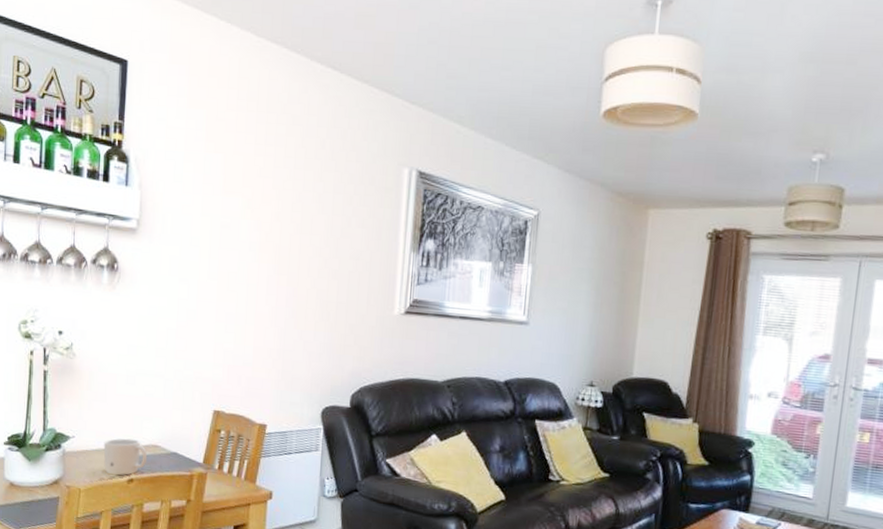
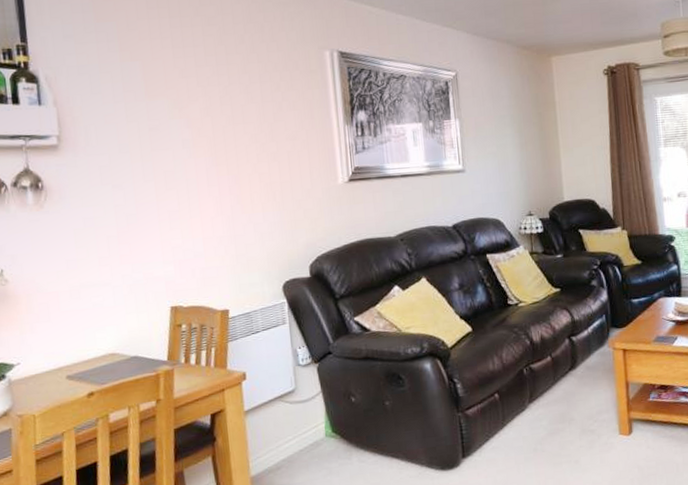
mug: present [103,438,148,476] -> none [54,352,106,394]

